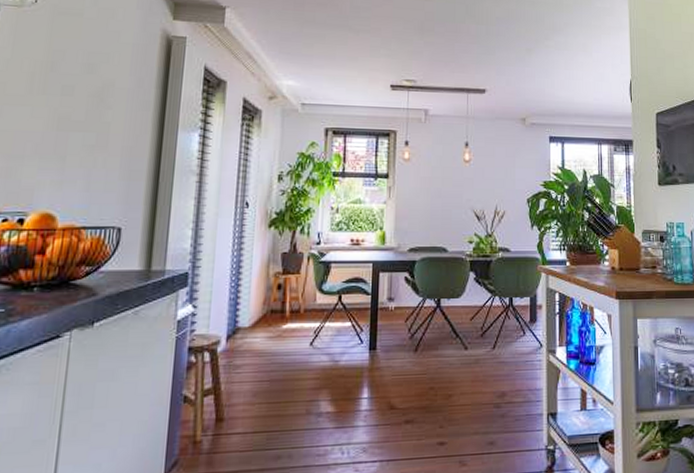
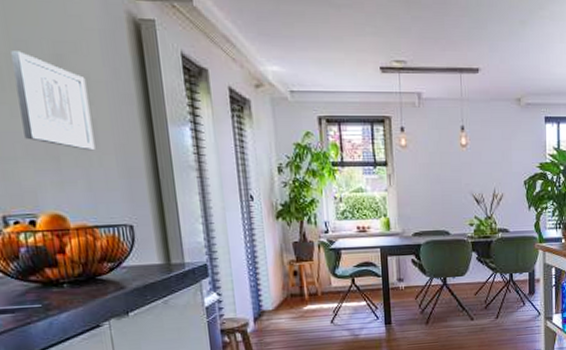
wall art: none [38,59,110,152] -> present [11,51,95,151]

